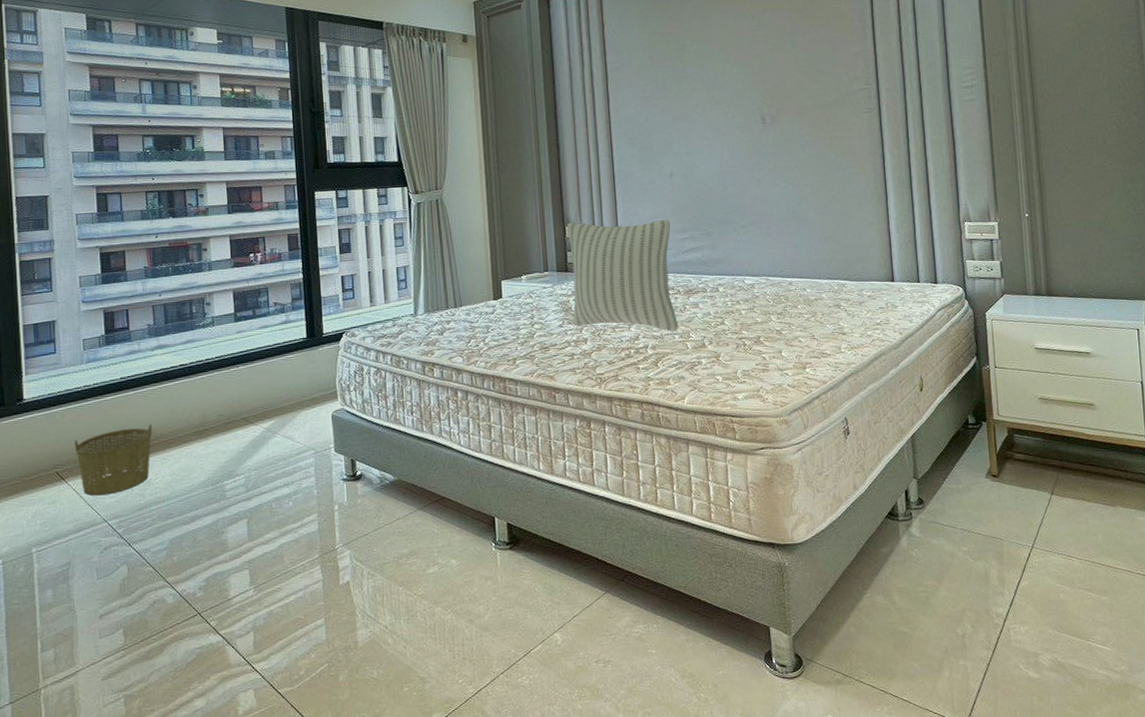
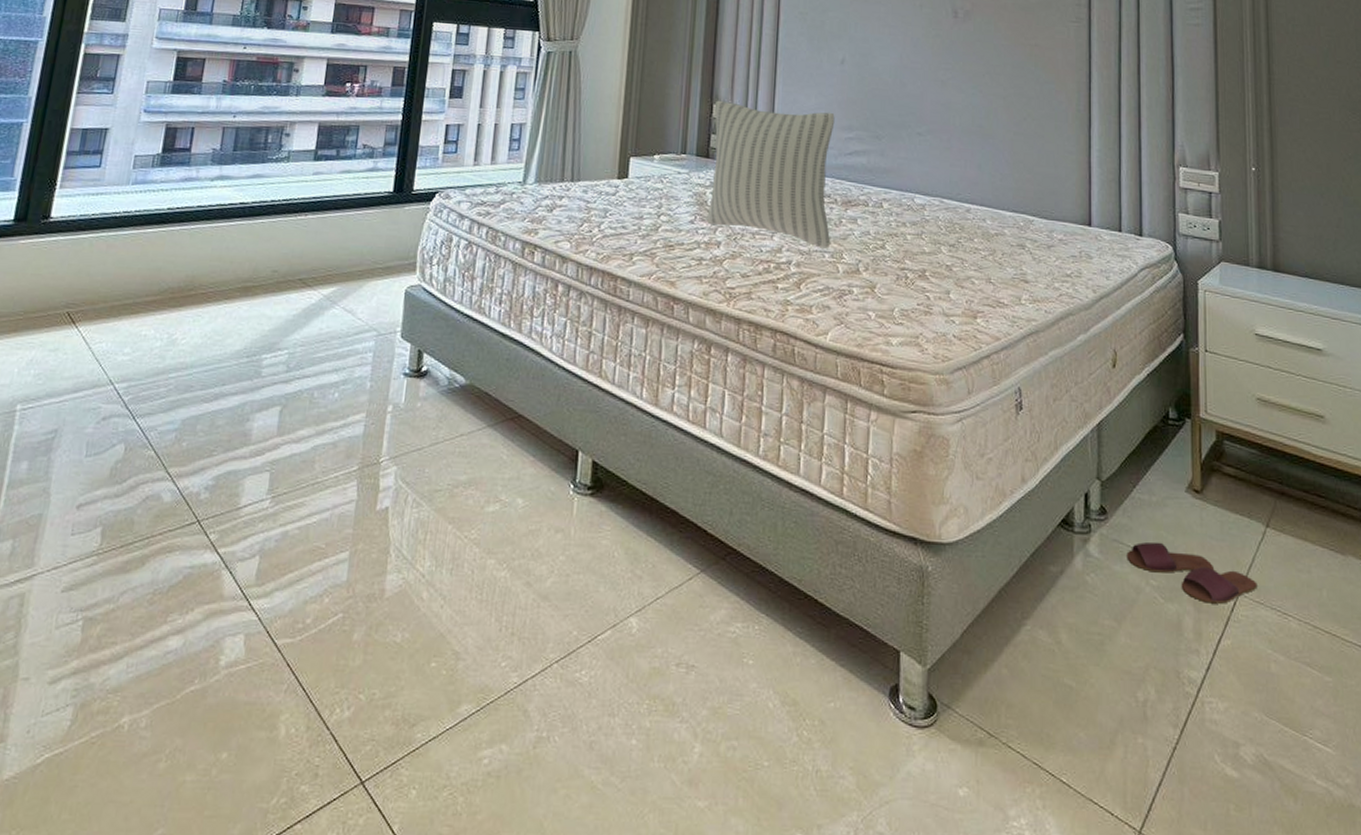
basket: present [74,425,152,496] -> none [94,271,192,351]
slippers: none [942,518,1047,557] -> present [1126,541,1258,604]

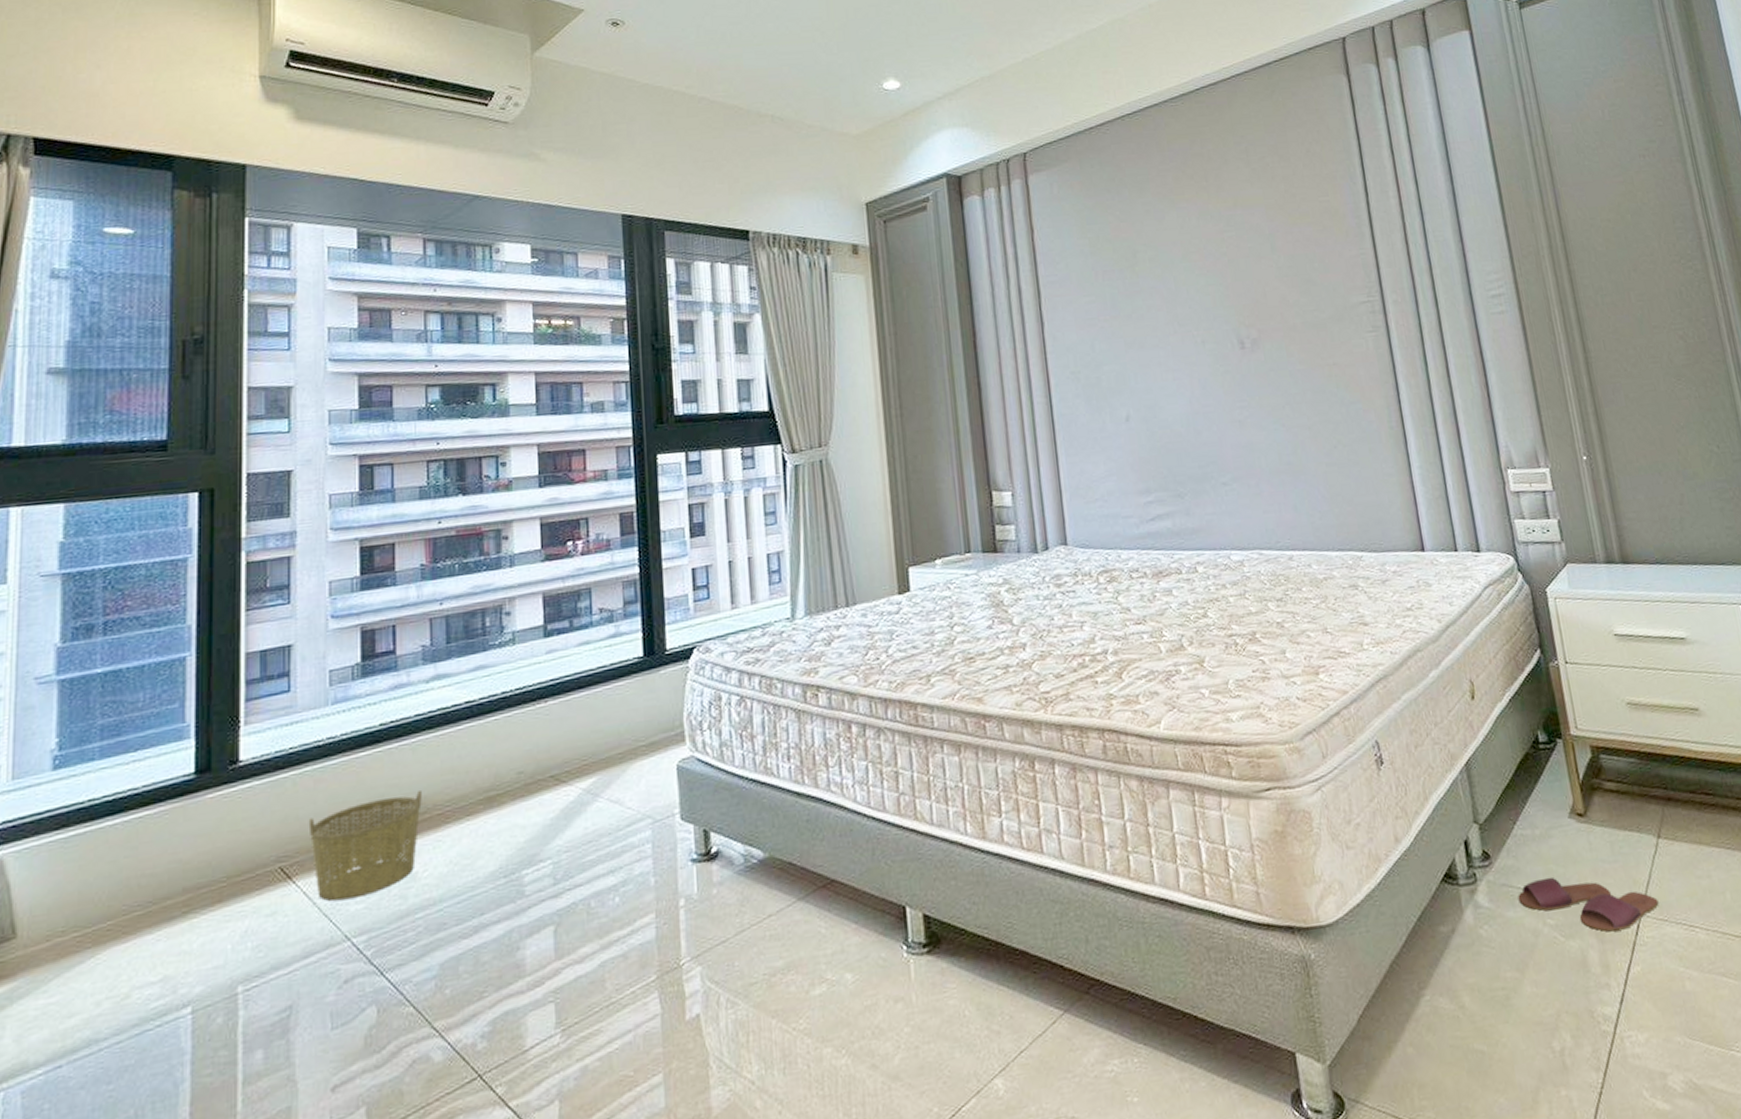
basket: none [94,271,192,351] -> present [308,791,422,901]
pillow: present [707,100,835,249] -> none [993,477,1148,630]

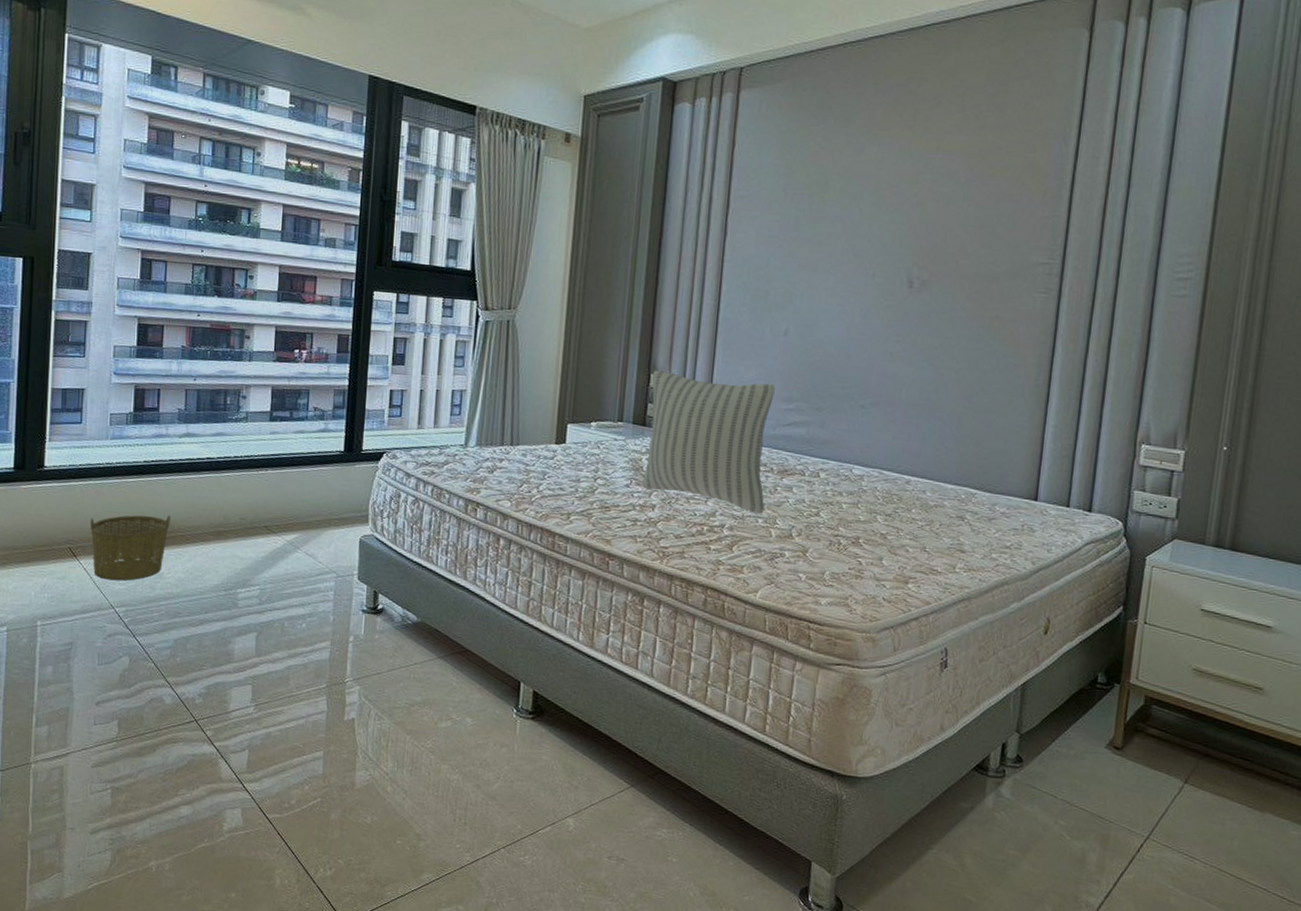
pillow: none [993,477,1148,630] -> present [642,370,775,514]
slippers: present [1518,876,1659,932] -> none [1038,788,1168,845]

